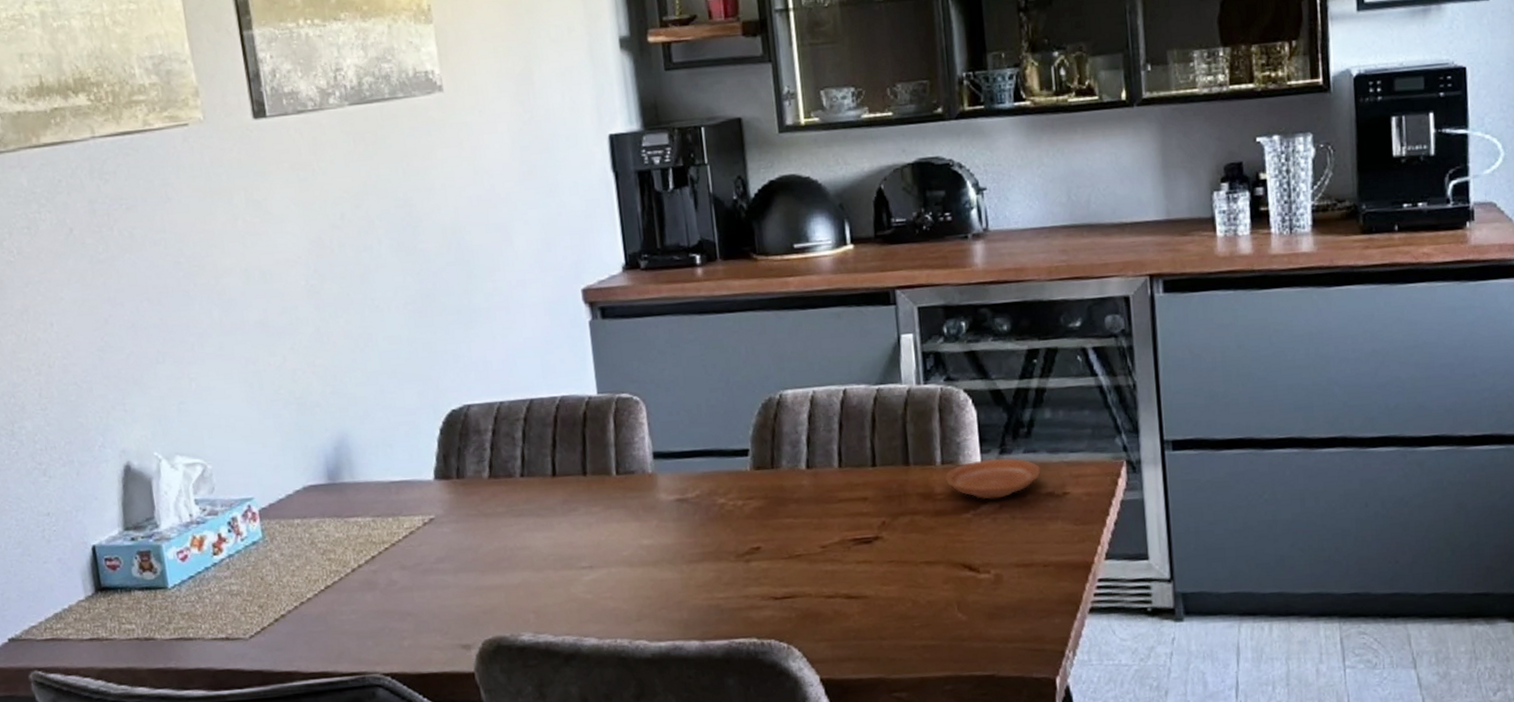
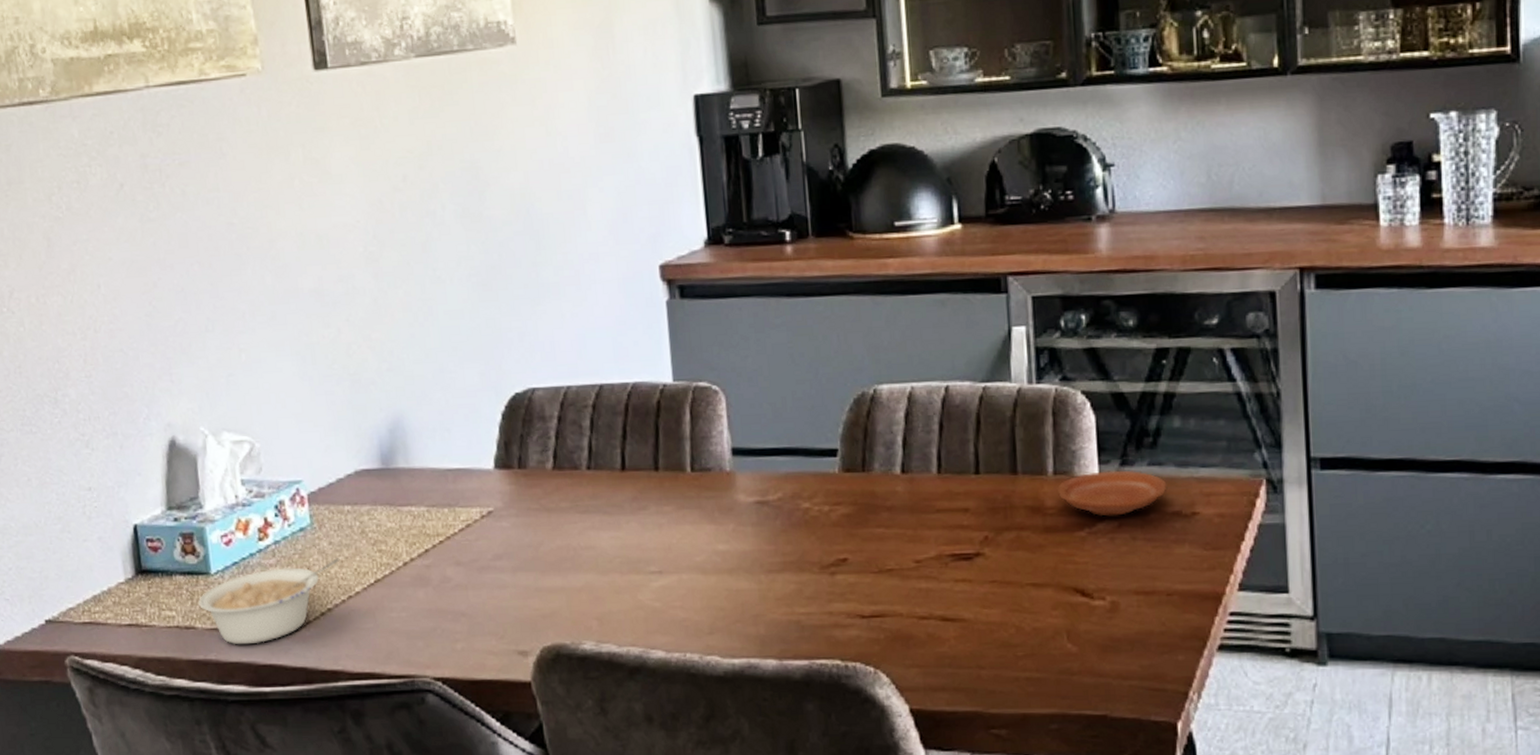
legume: none [156,568,292,653] -> present [198,558,340,645]

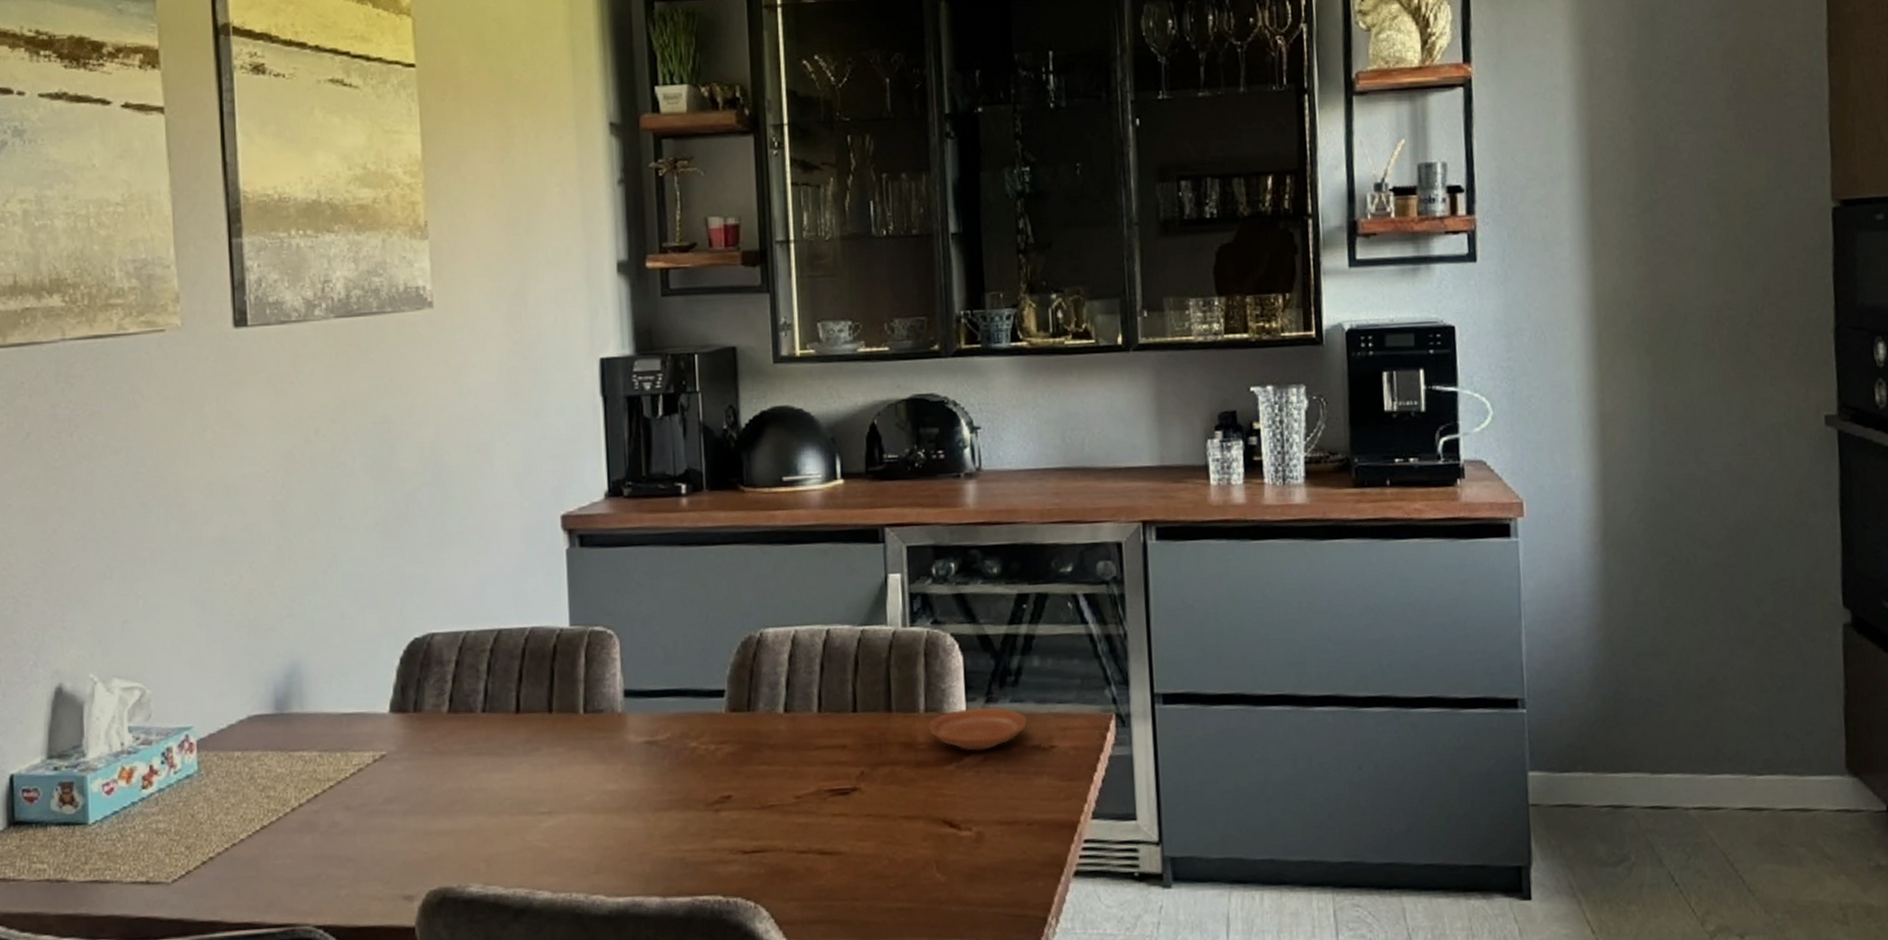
legume: present [198,558,340,645] -> none [72,805,226,898]

